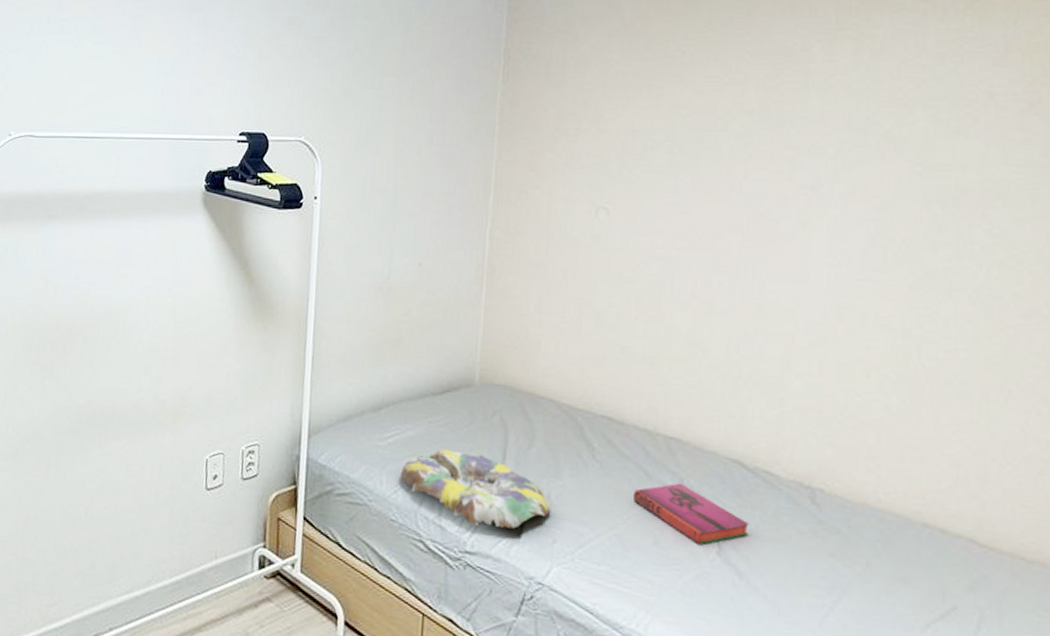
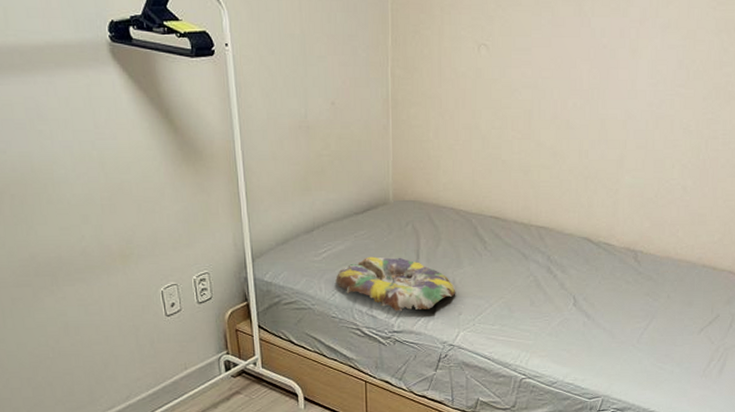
hardback book: present [632,482,748,545] -> none [515,259,594,301]

